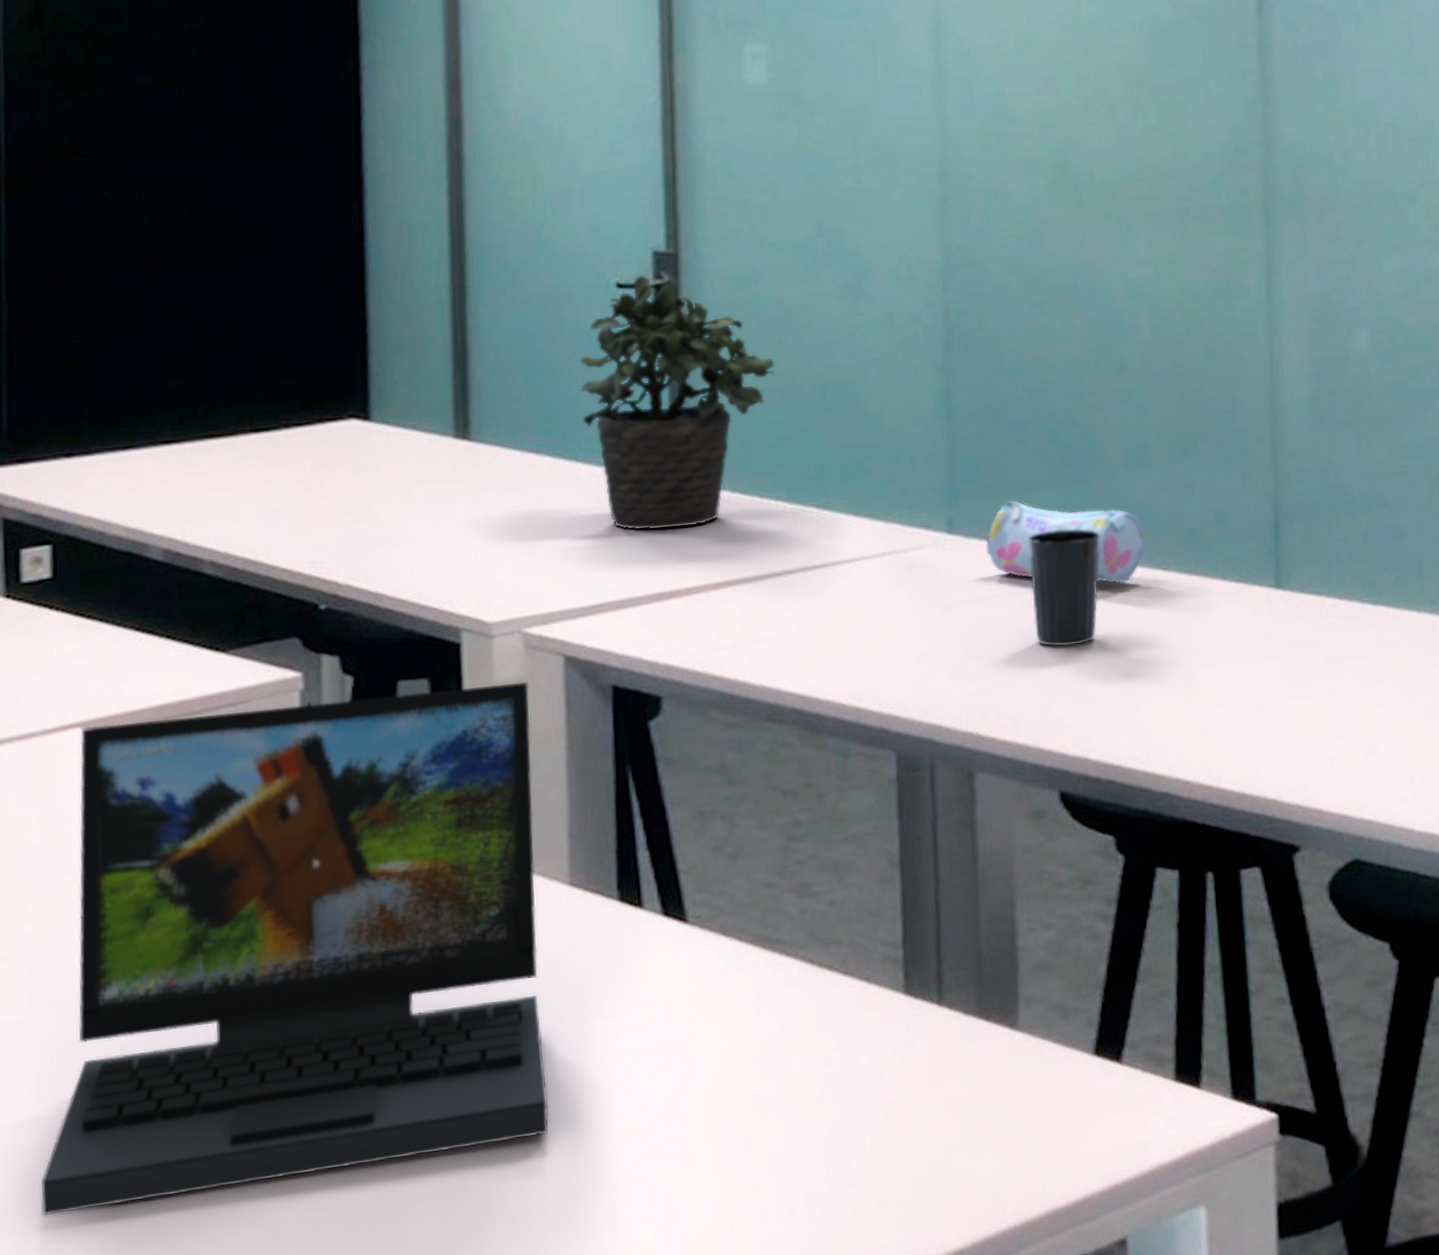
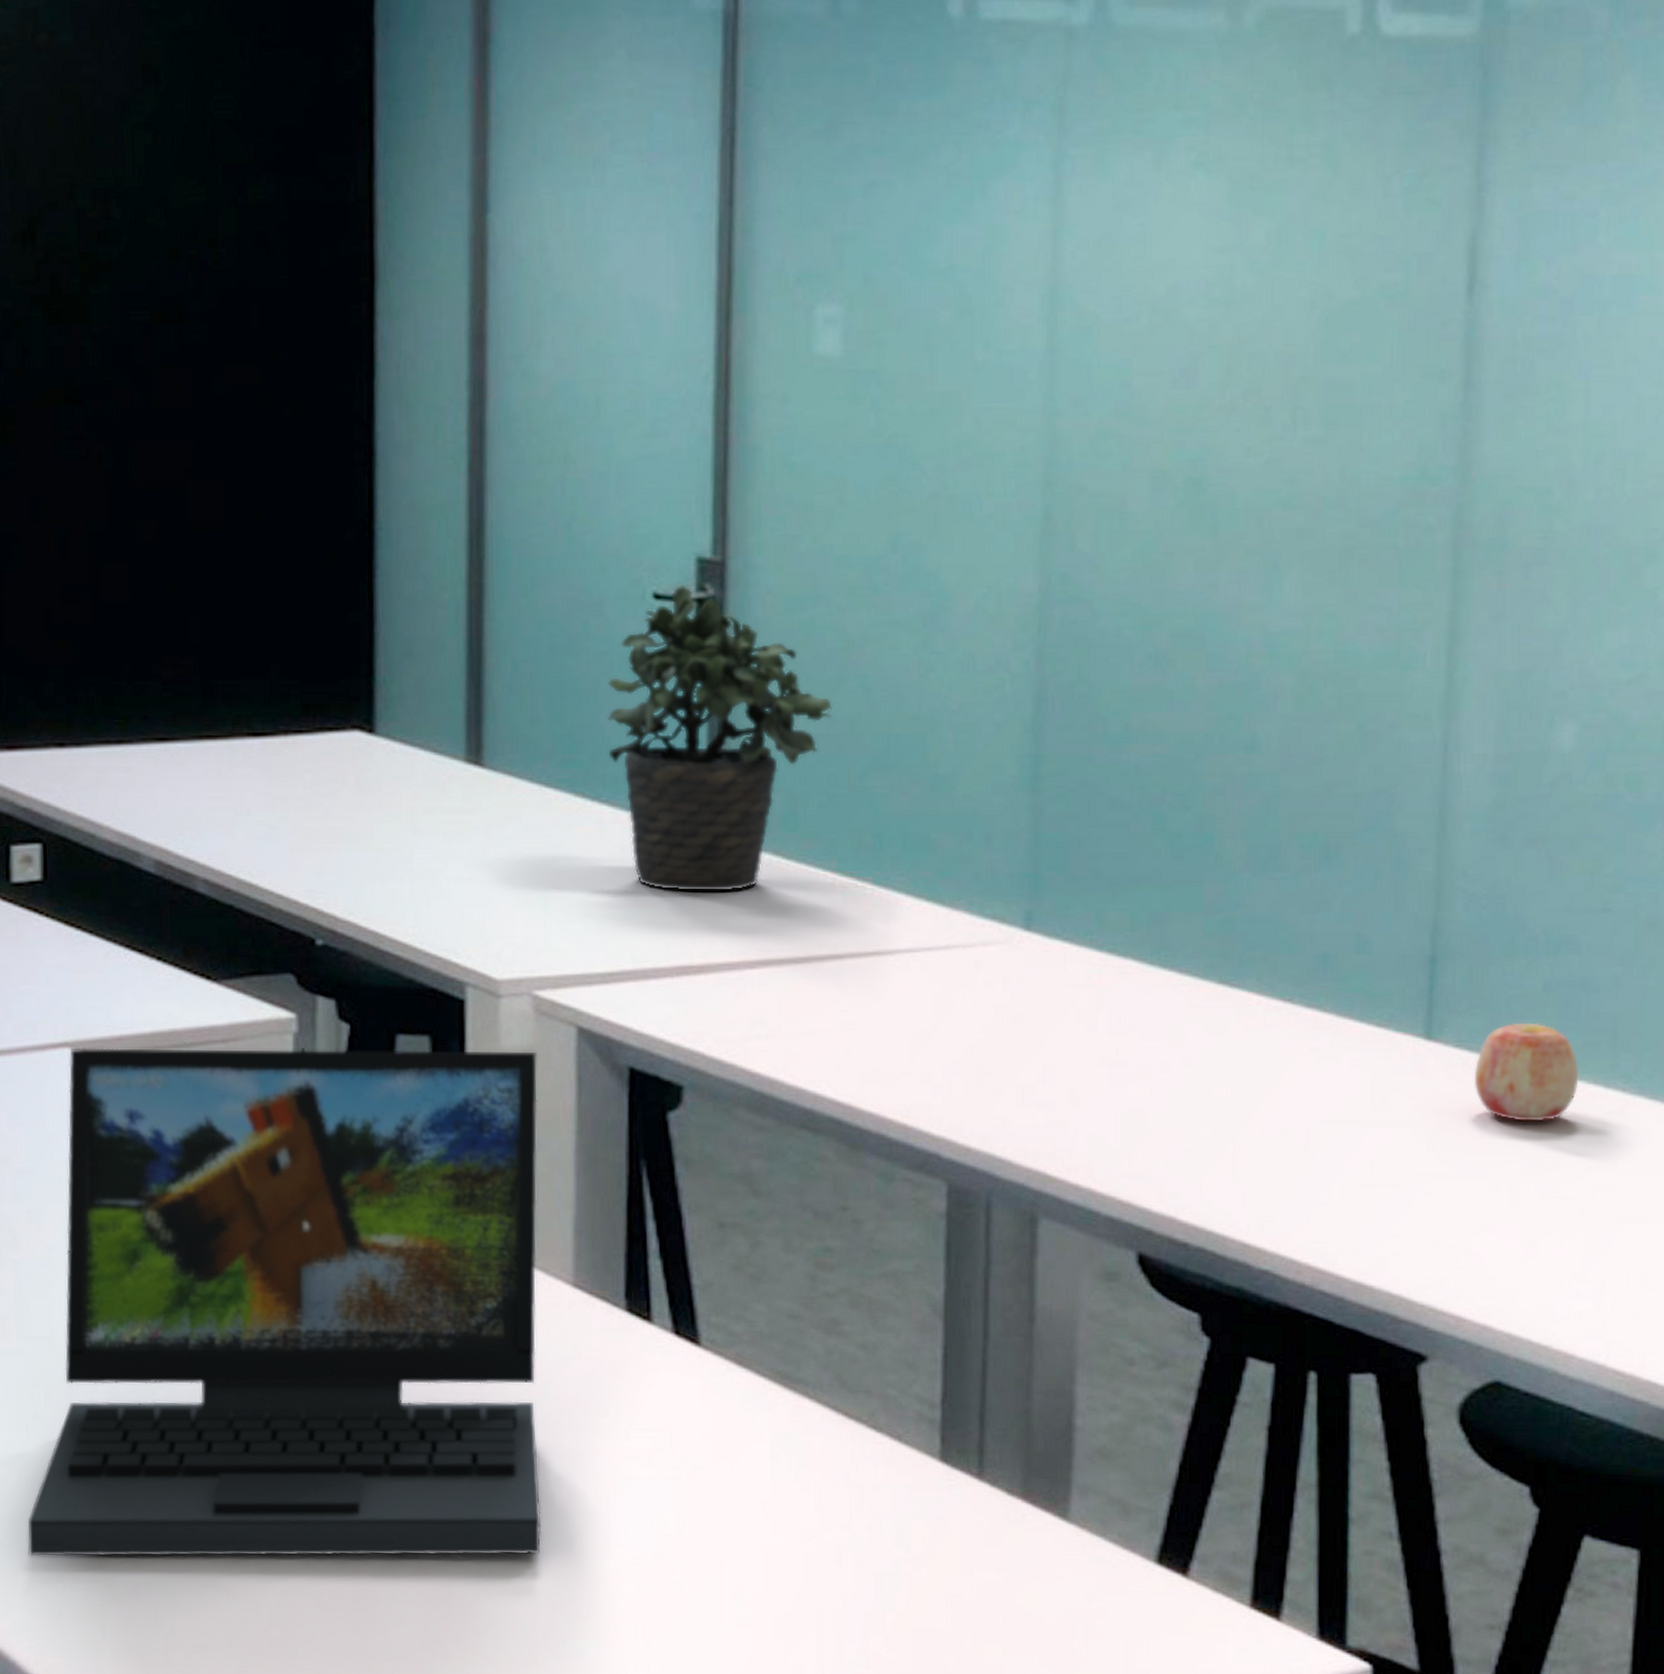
pencil case: present [986,500,1146,584] -> none [1070,897,1266,1013]
cup: present [1028,529,1100,647] -> none [1120,939,1210,1081]
apple: none [1315,566,1397,646] -> present [1474,1022,1579,1122]

